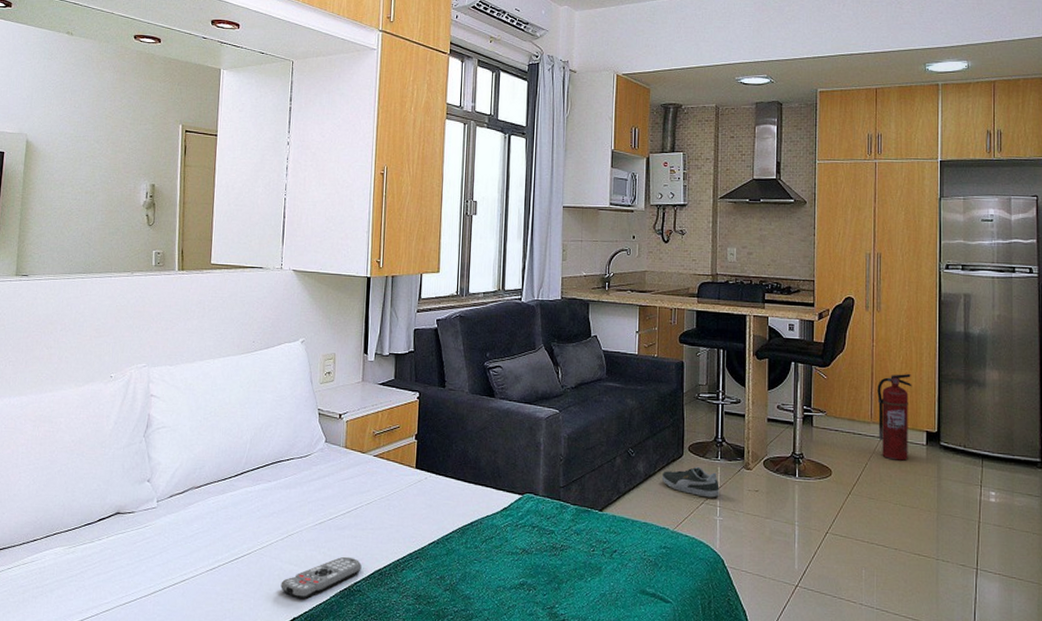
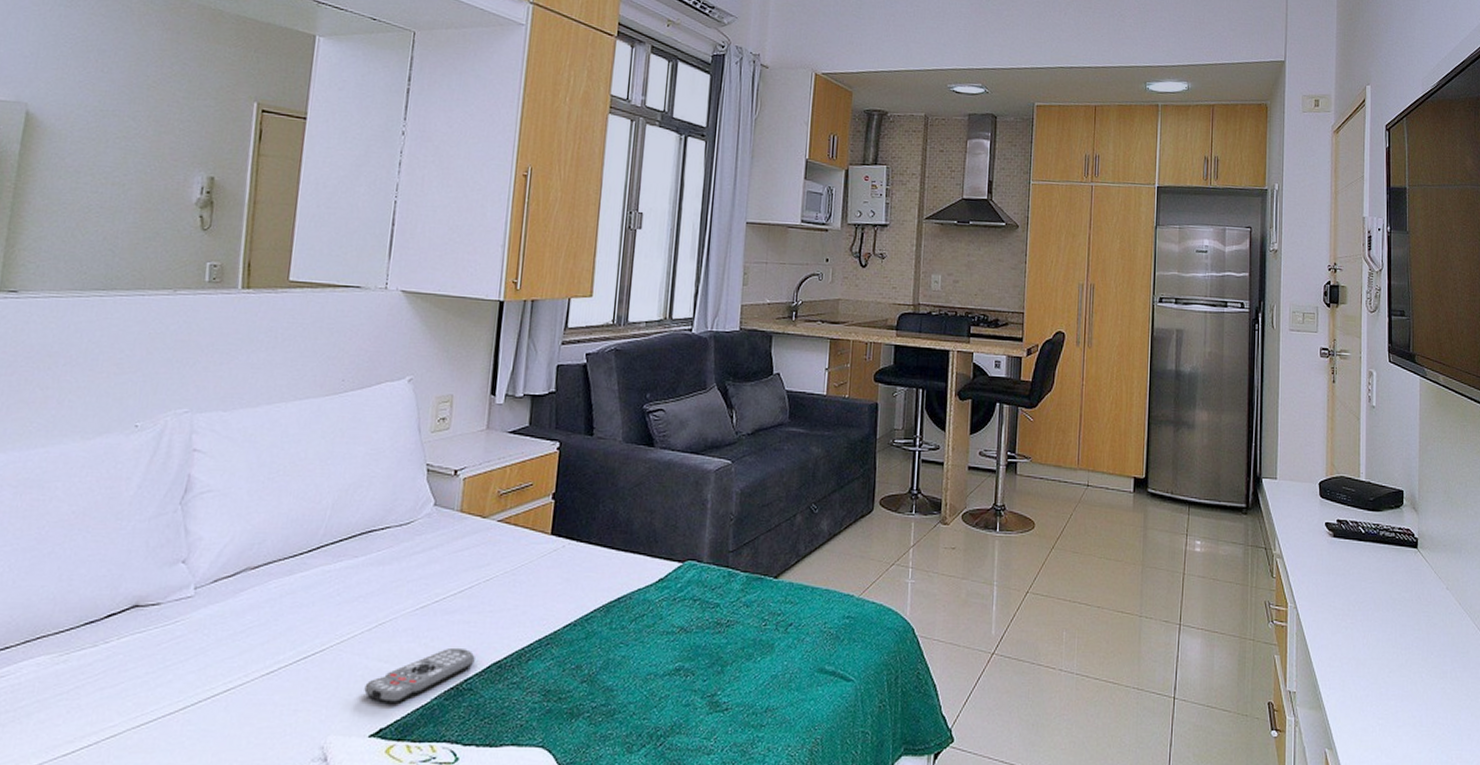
shoe: present [661,466,719,498] -> none [847,522,913,558]
fire extinguisher: present [877,374,912,461] -> none [1085,415,1121,510]

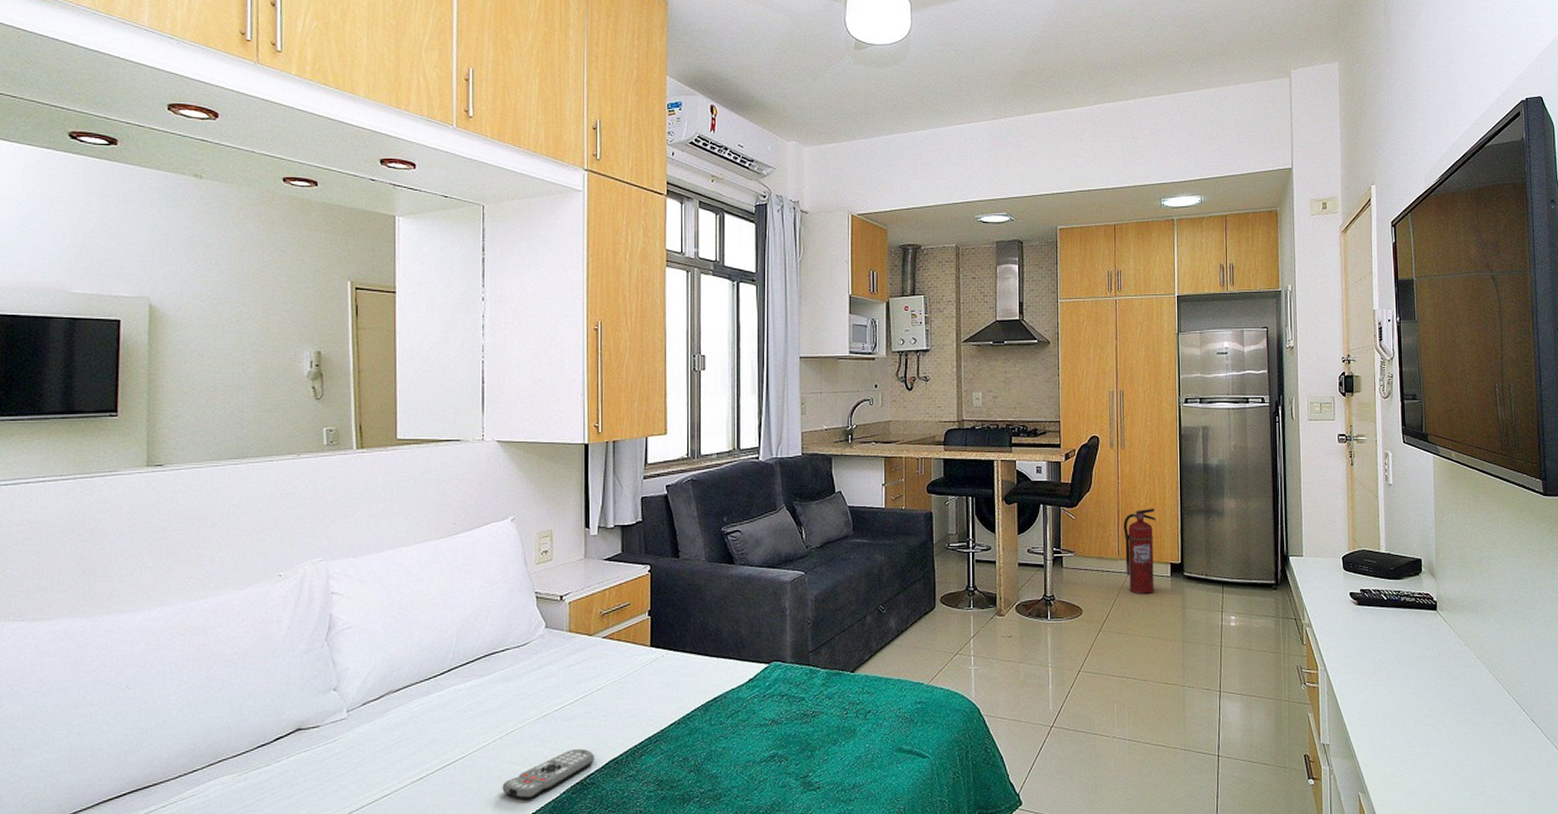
fire extinguisher: none [1085,415,1121,510] -> present [1123,509,1156,594]

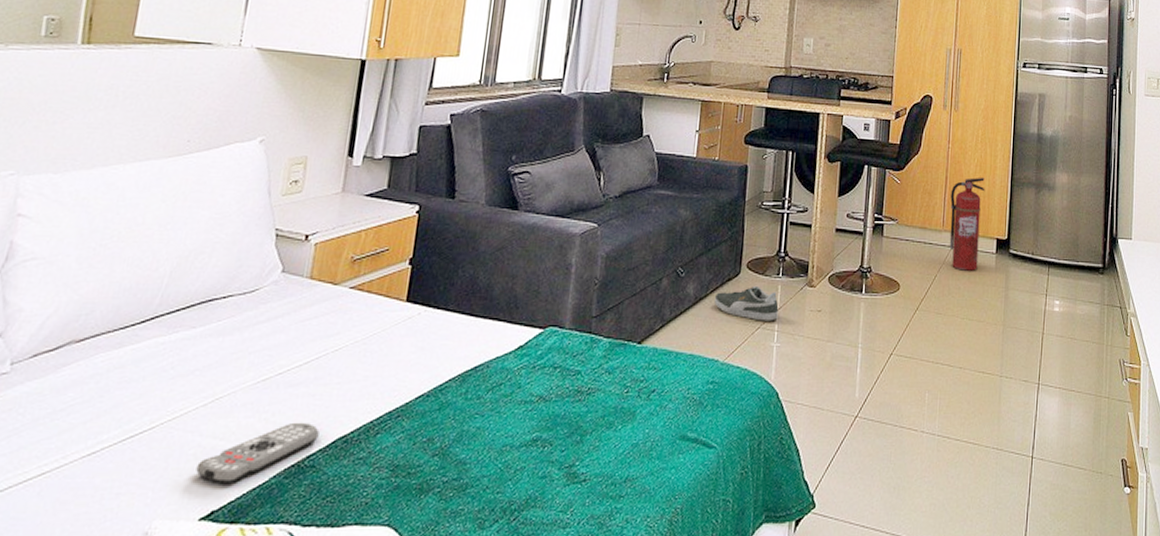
shoe: none [914,617,973,648] -> present [714,285,779,321]

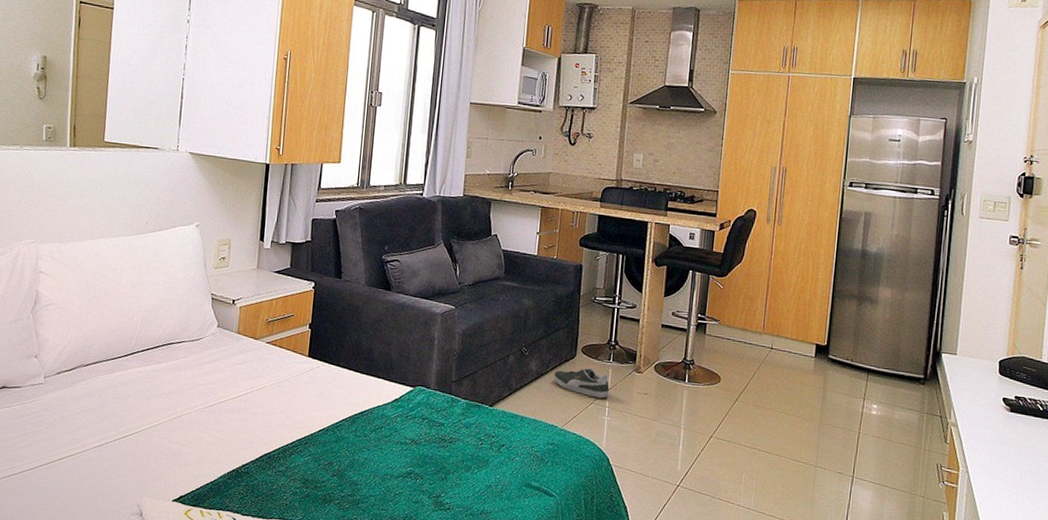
remote control: present [196,422,320,484] -> none [168,439,251,478]
fire extinguisher: present [949,177,985,271] -> none [769,287,806,371]

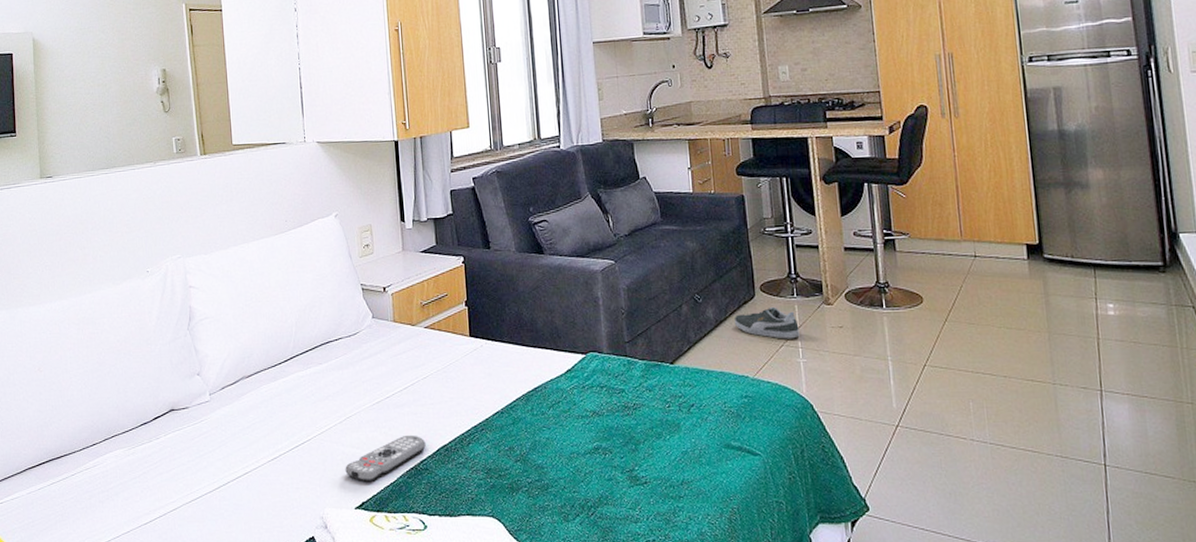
remote control: none [168,439,251,478] -> present [345,434,426,482]

